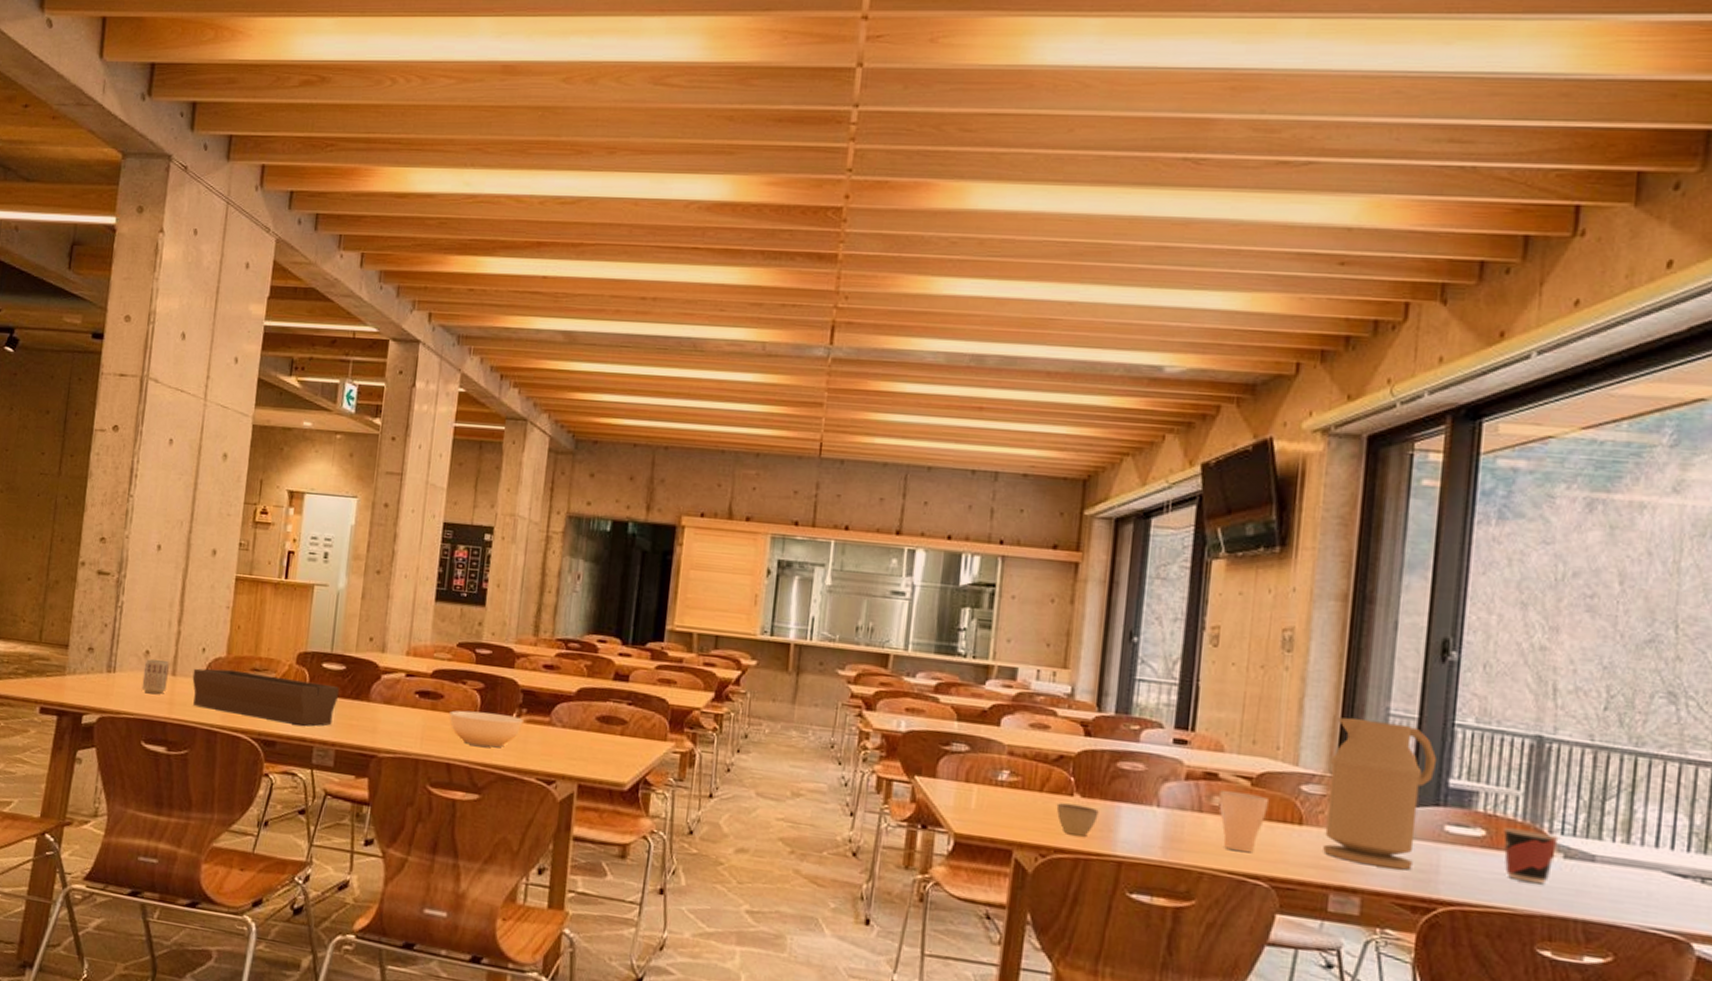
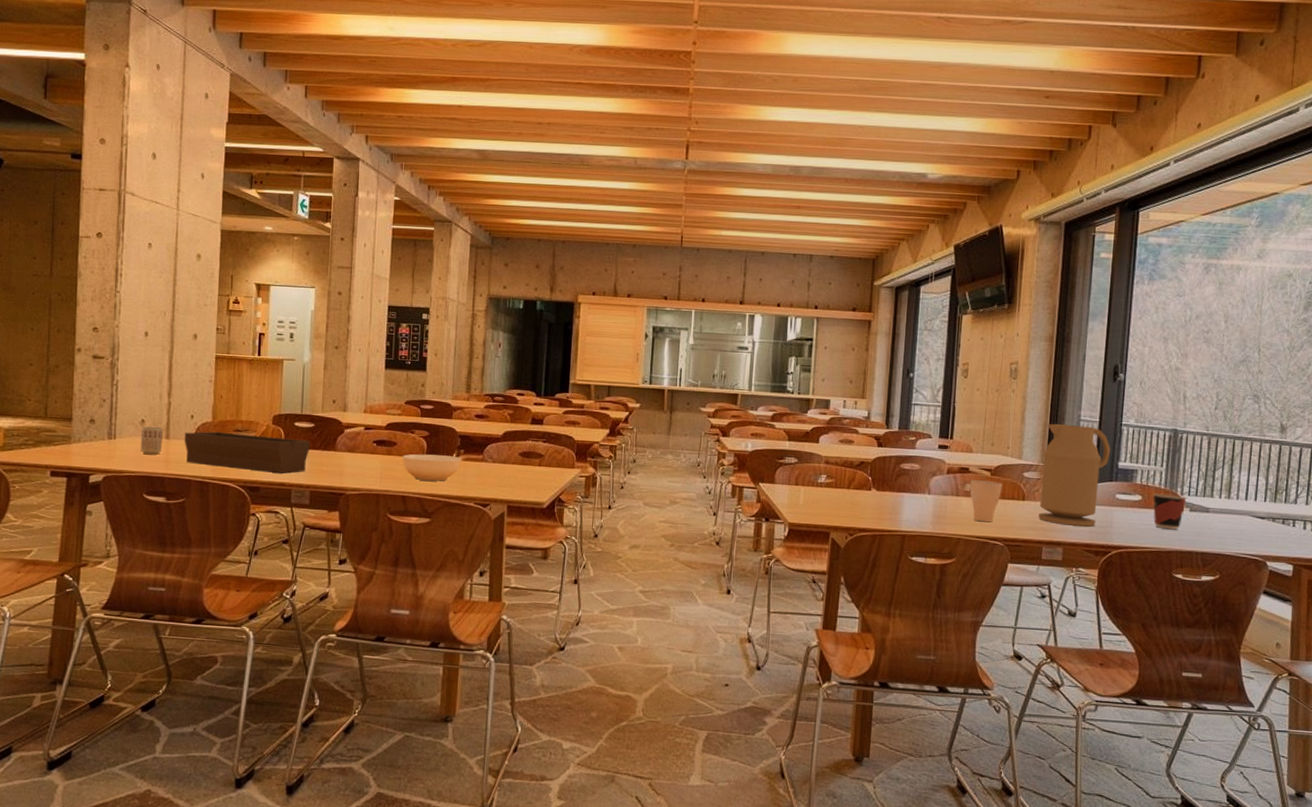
cup: present [1056,803,1099,838] -> none [859,496,889,520]

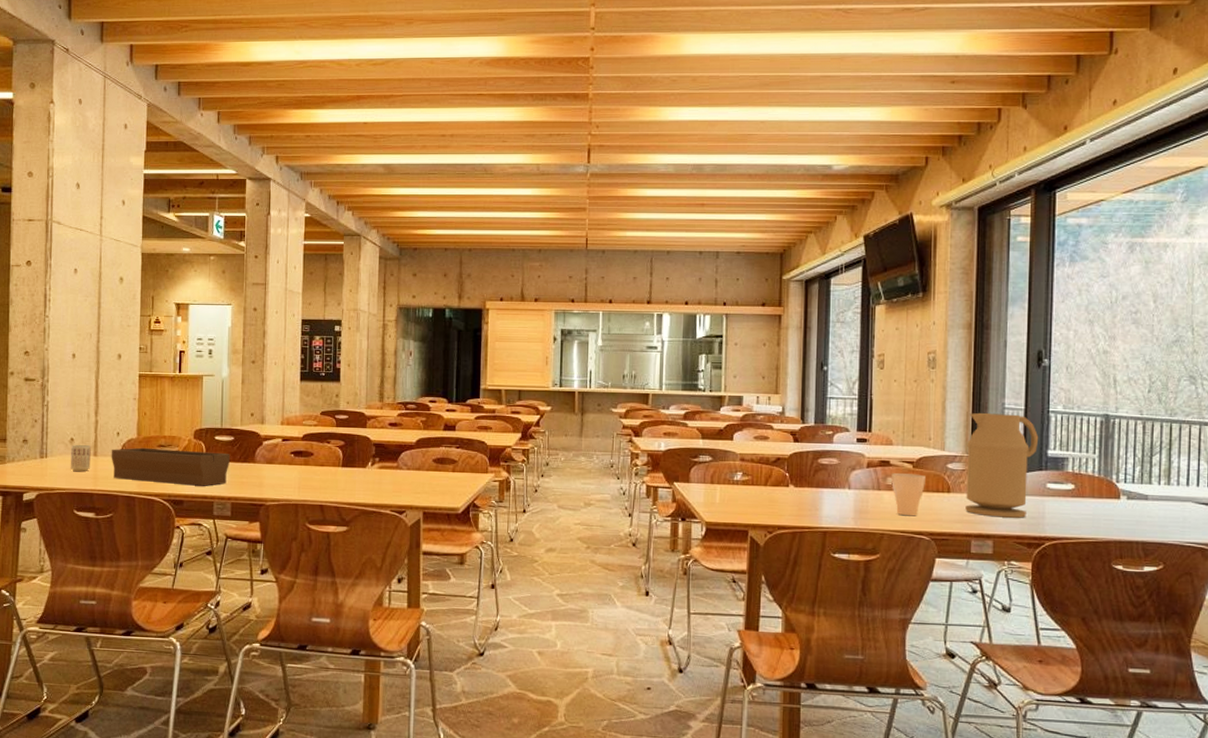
bowl: present [402,454,462,481] -> none [319,463,377,490]
cup: present [1153,493,1187,530] -> none [1086,481,1123,519]

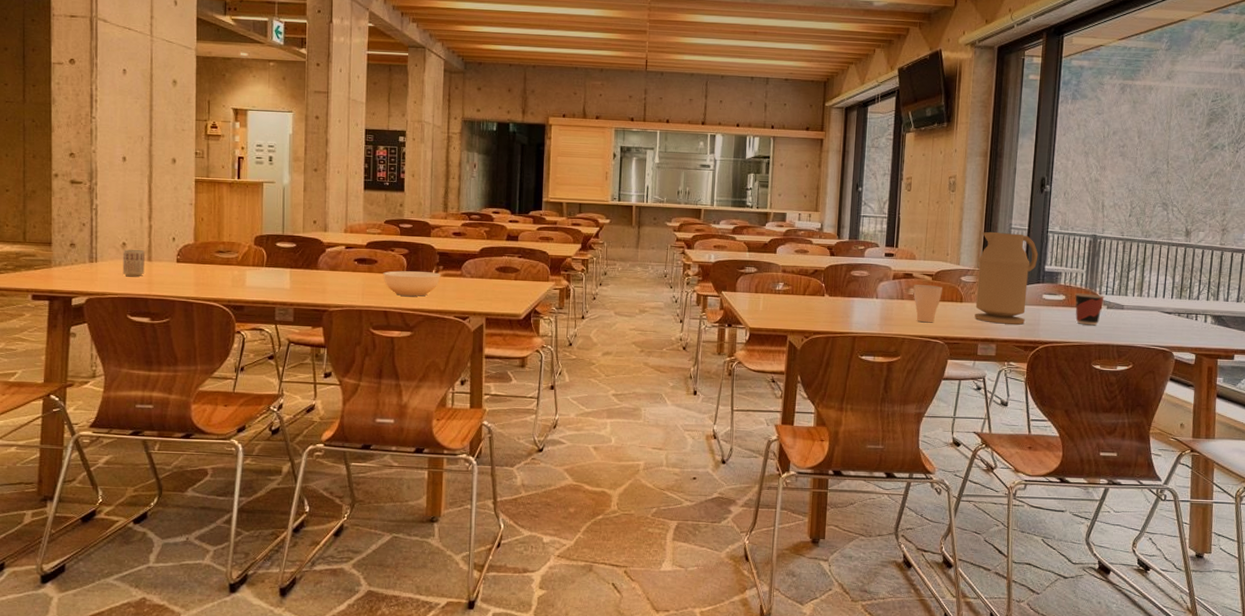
tray: present [111,447,231,486] -> none [166,253,293,292]
bowl: none [319,463,377,490] -> present [383,271,441,296]
cup: none [1086,481,1123,519] -> present [1075,293,1105,326]

